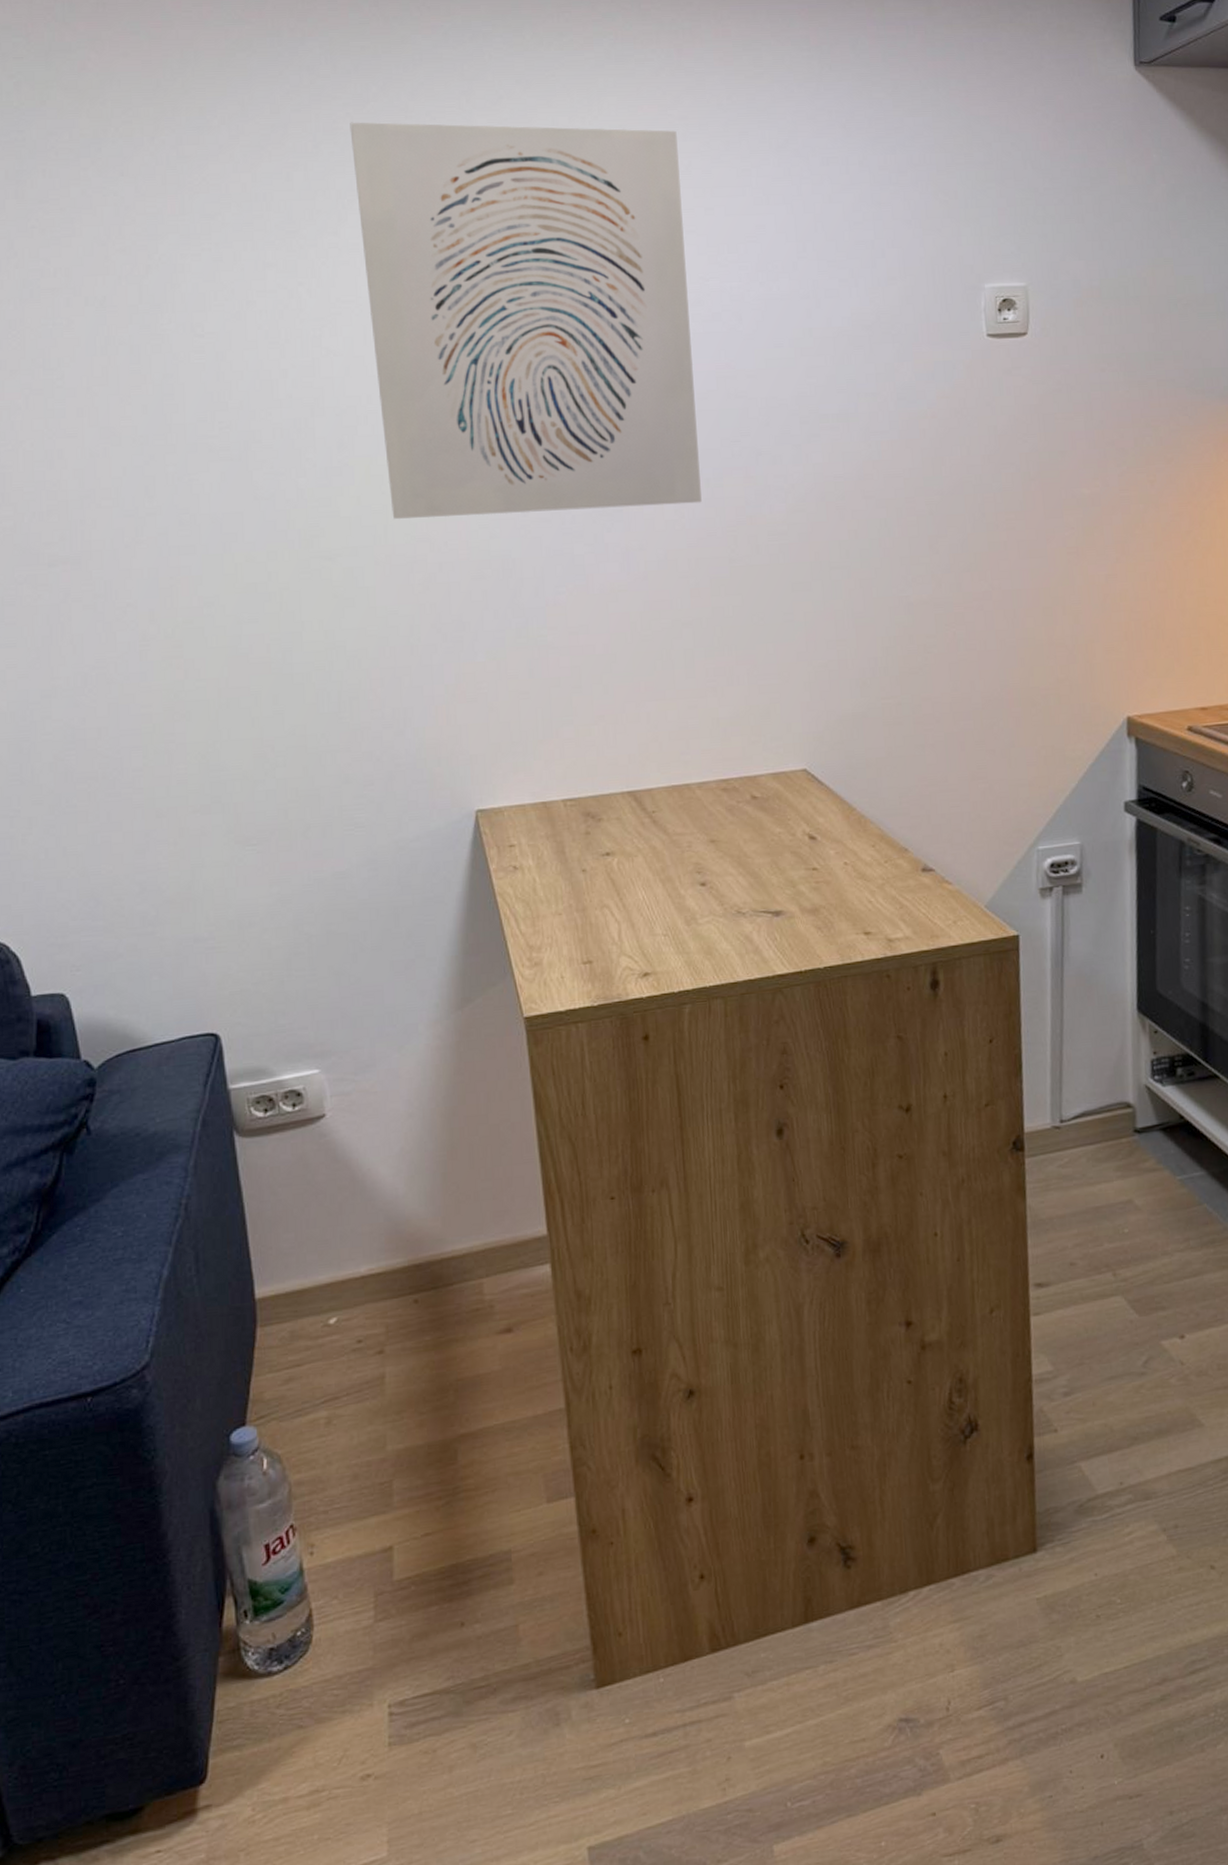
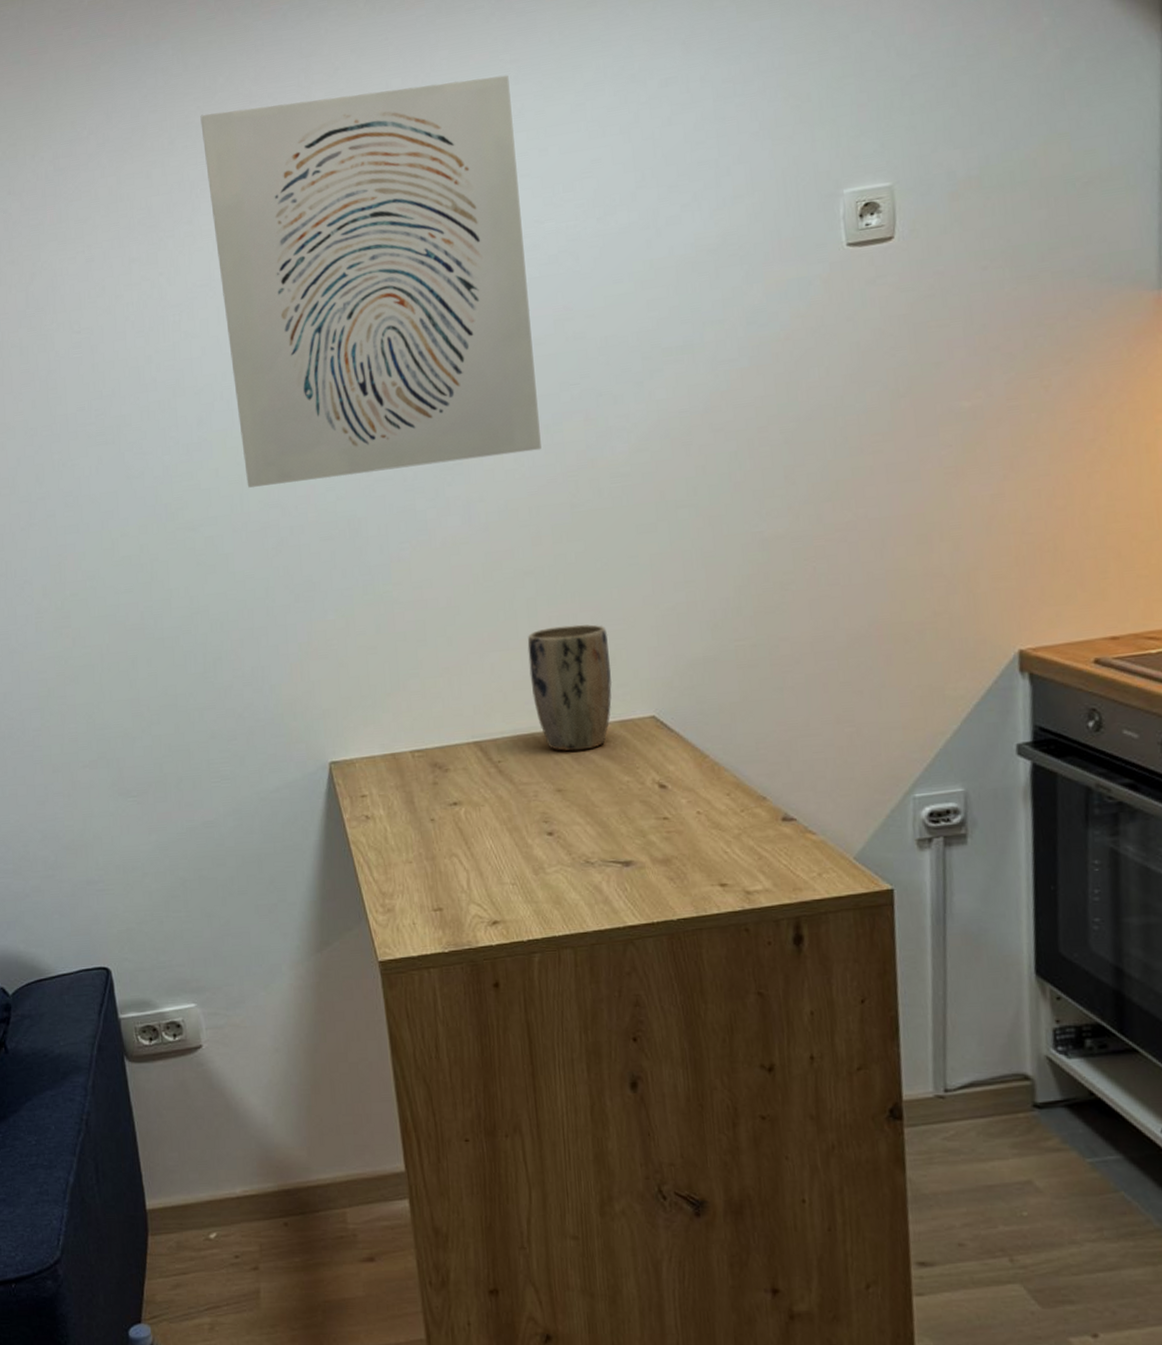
plant pot: none [684,677,766,803] -> present [527,624,612,751]

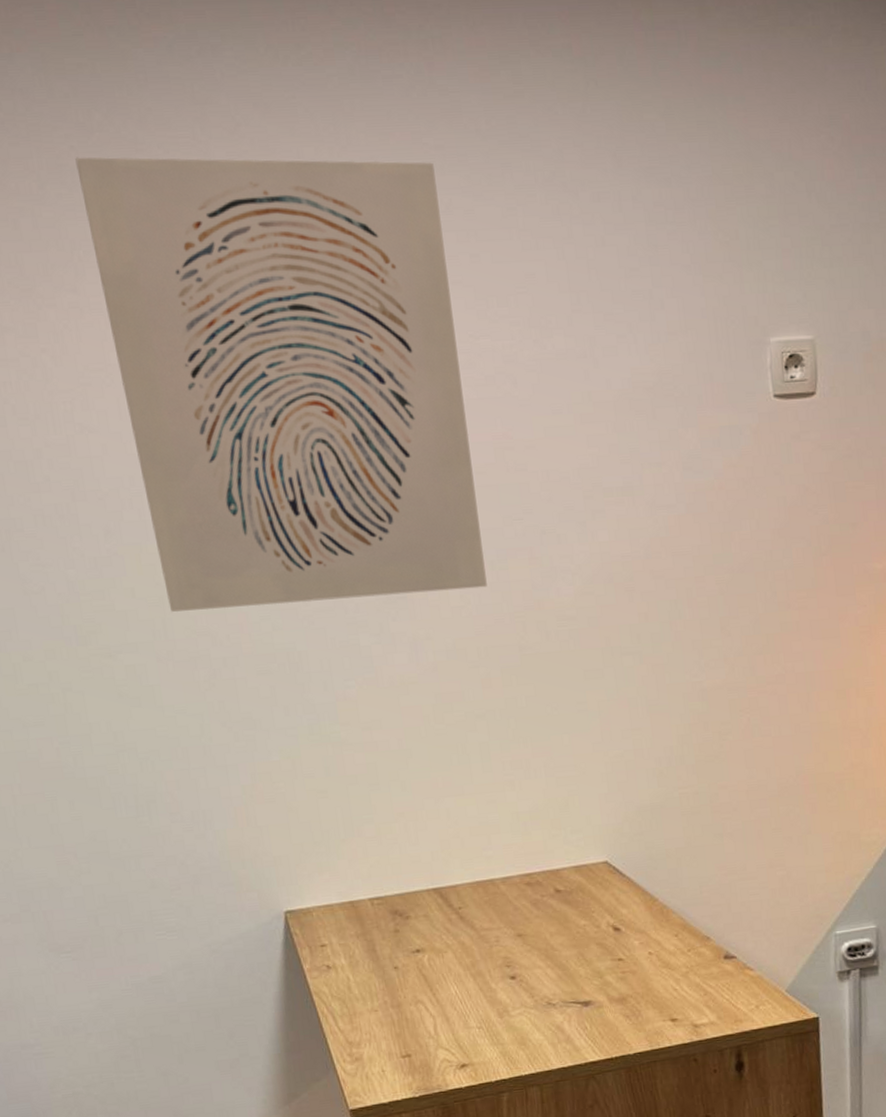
plant pot: present [527,624,612,751] -> none [482,770,567,897]

